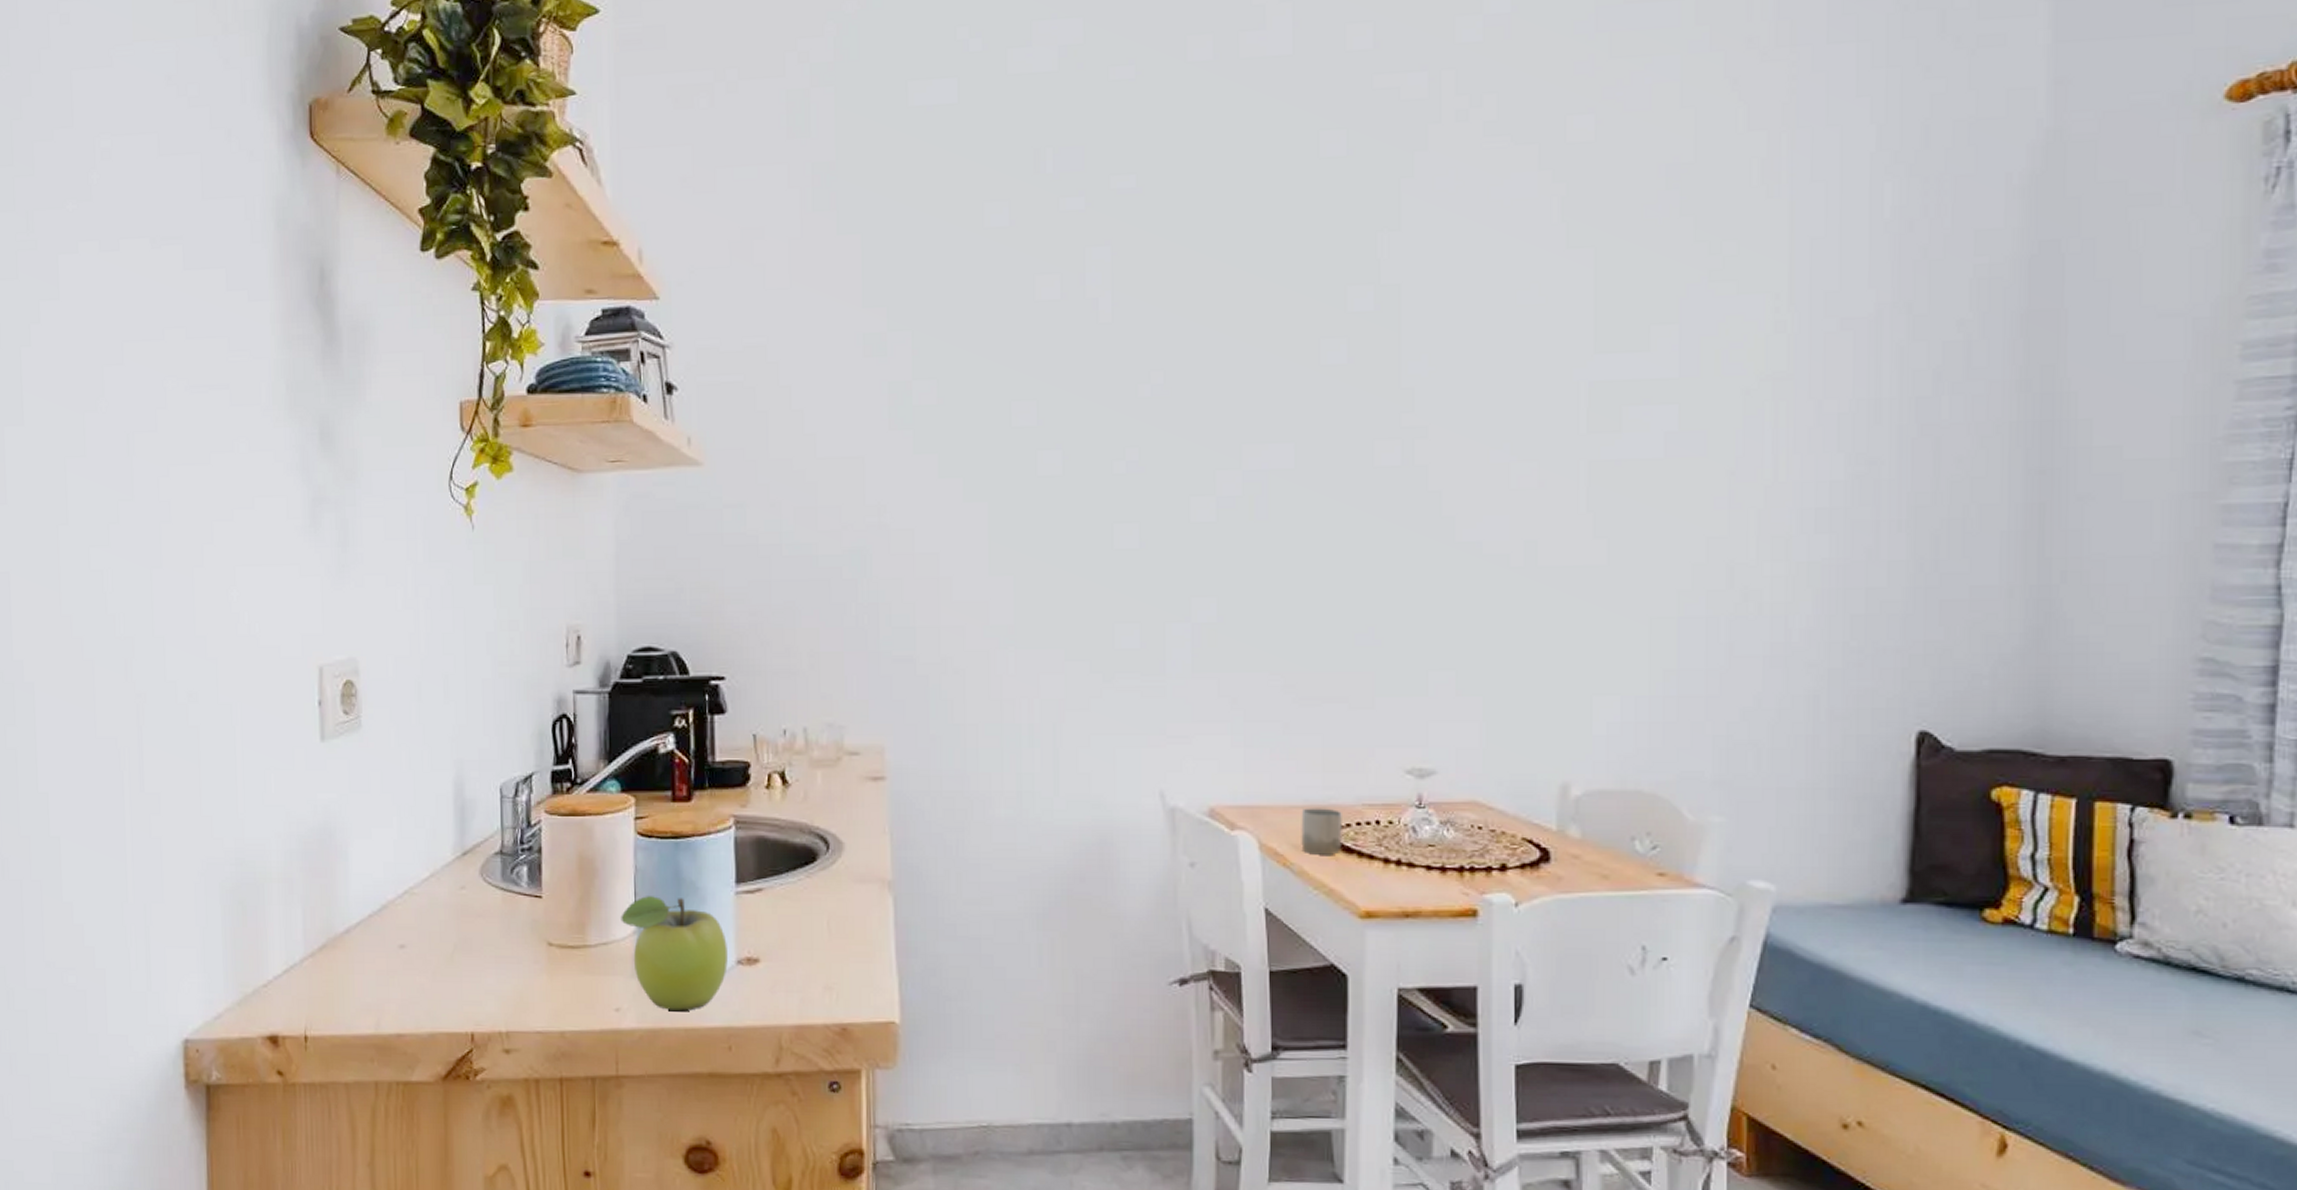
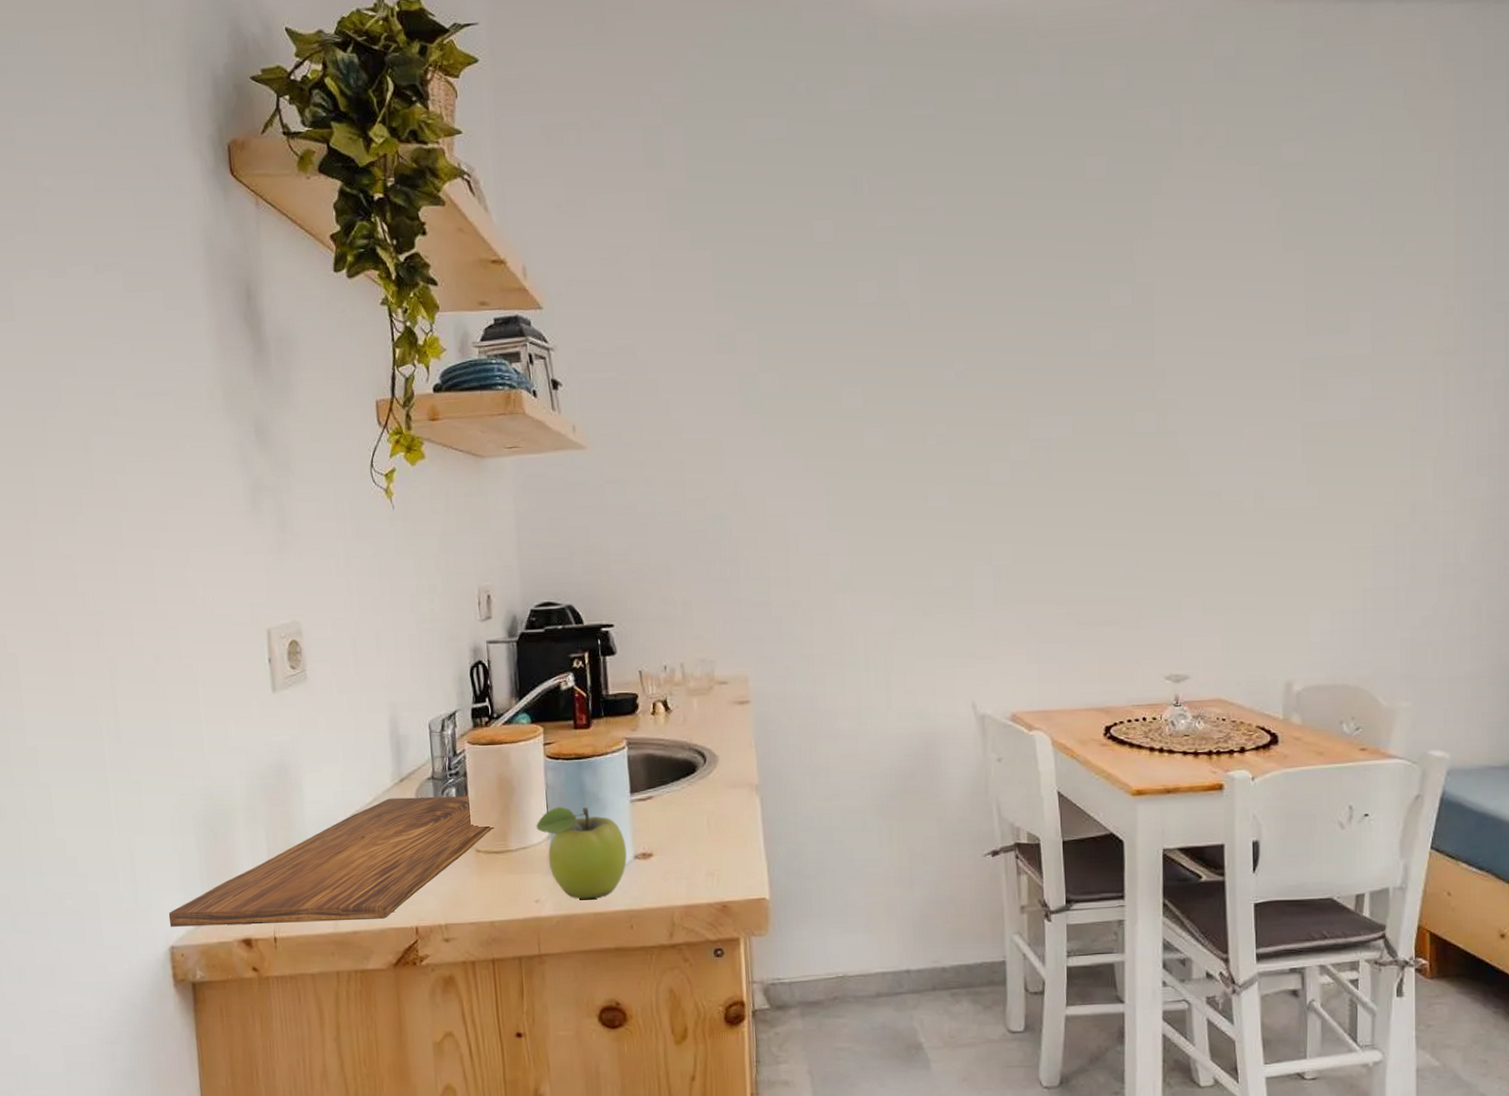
cutting board: none [184,874,570,1021] -> present [168,796,494,927]
cup: present [1301,808,1342,855] -> none [1084,709,1117,747]

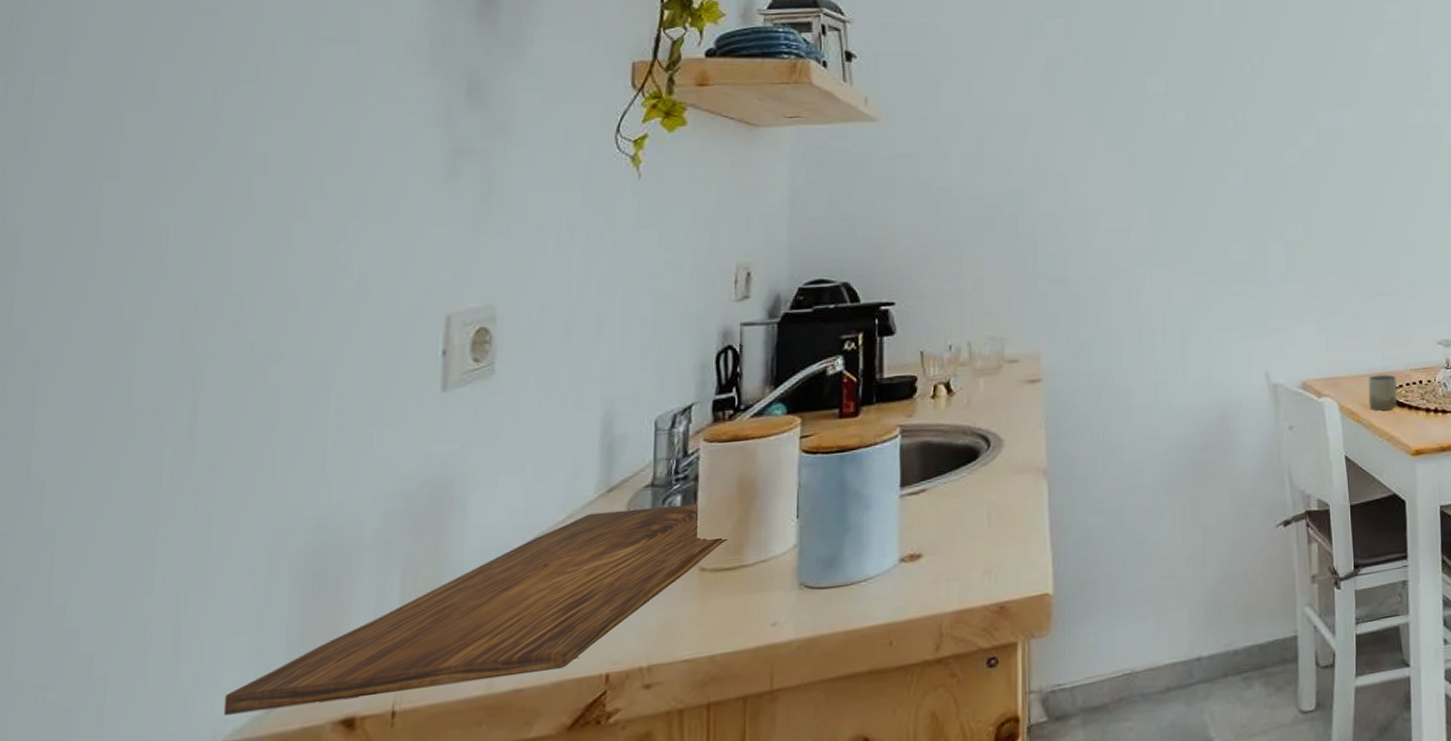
fruit: present [536,807,627,899] -> none [781,507,890,617]
cup: none [1084,709,1117,747] -> present [1368,374,1397,411]

